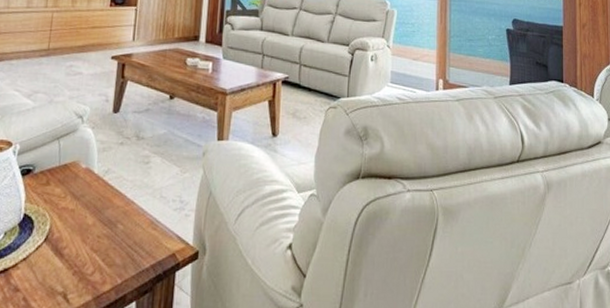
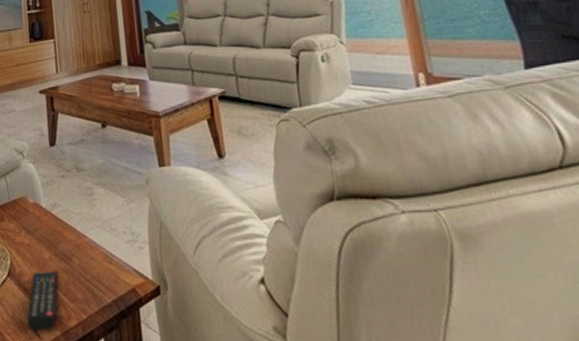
remote control: none [56,236,99,296] -> present [26,271,58,331]

